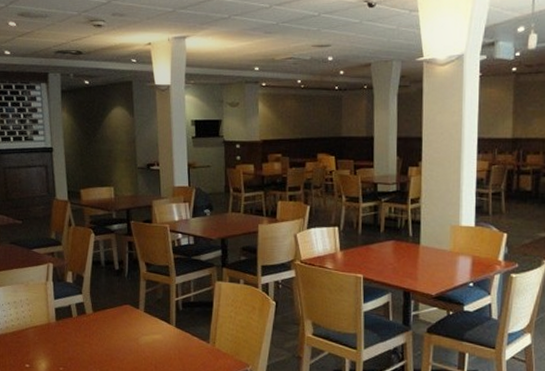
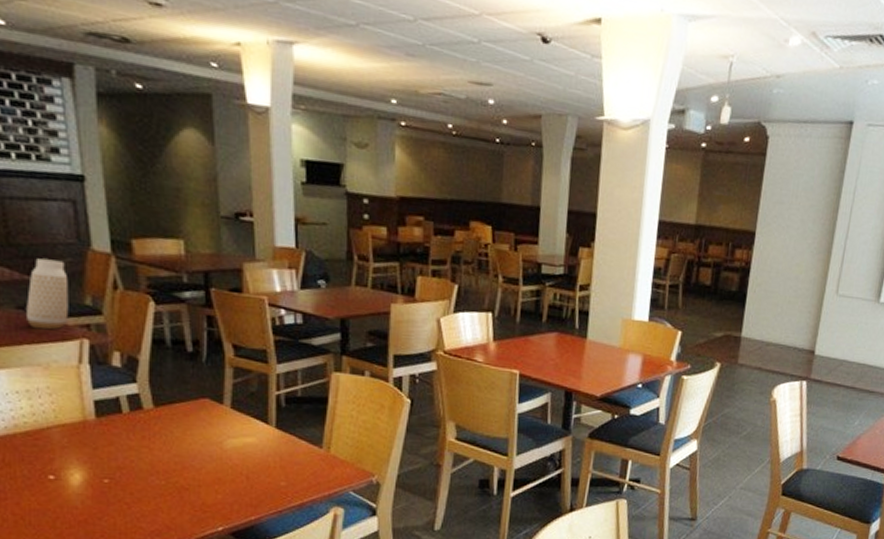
vase: none [16,208,42,258] -> present [26,258,69,331]

